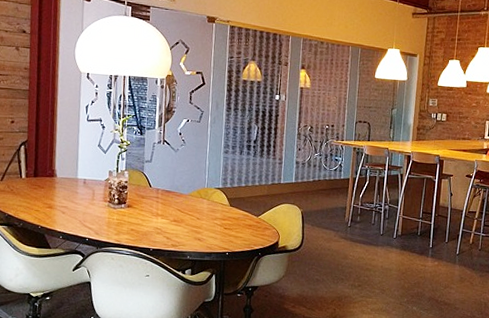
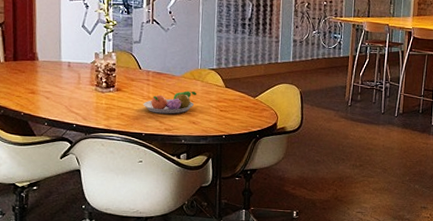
fruit bowl: none [152,208,202,231] -> present [143,90,196,114]

